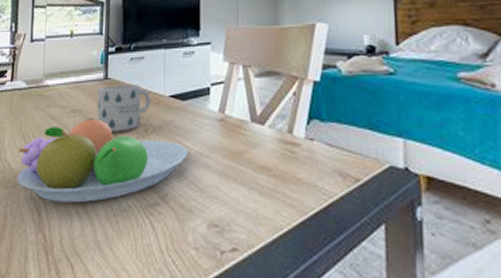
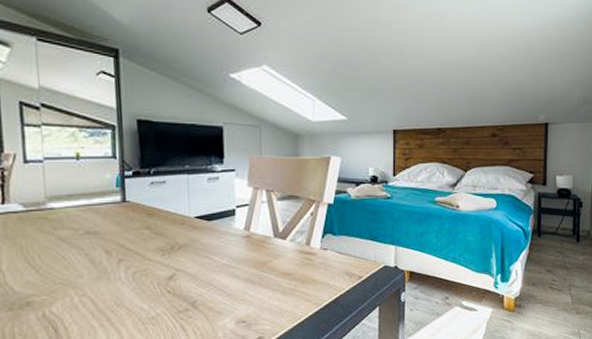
fruit bowl: present [16,118,188,203] -> none [21,239,215,318]
mug: present [97,84,151,132] -> none [114,206,176,251]

